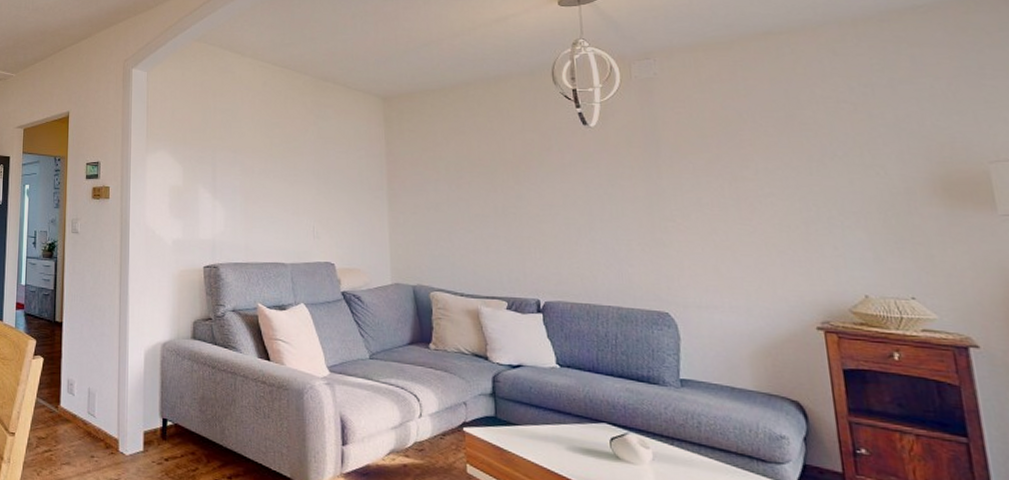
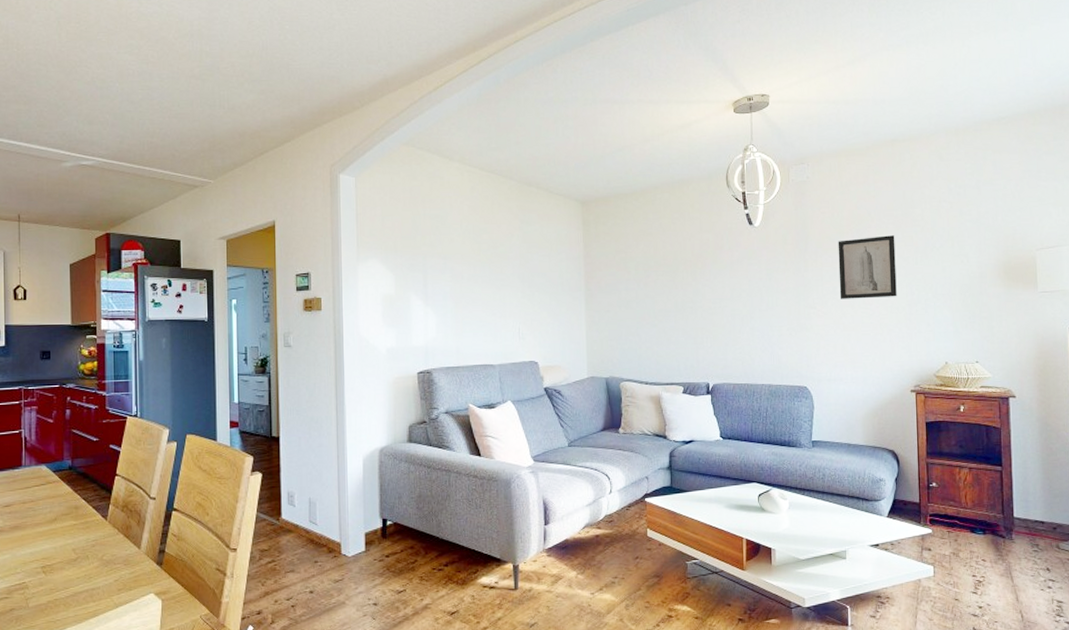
wall art: none [699,140,787,213] -> present [838,235,897,299]

